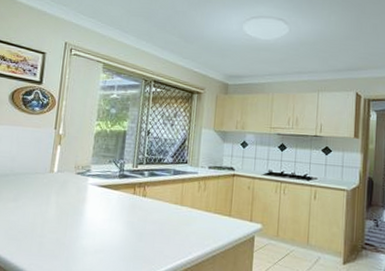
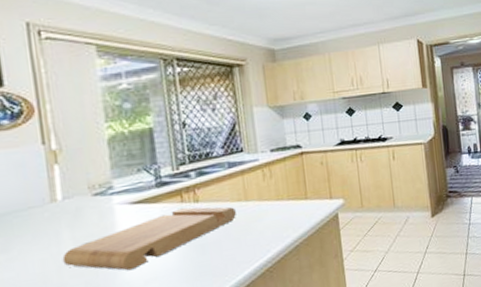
cutting board: none [46,198,172,239] -> present [62,206,236,271]

